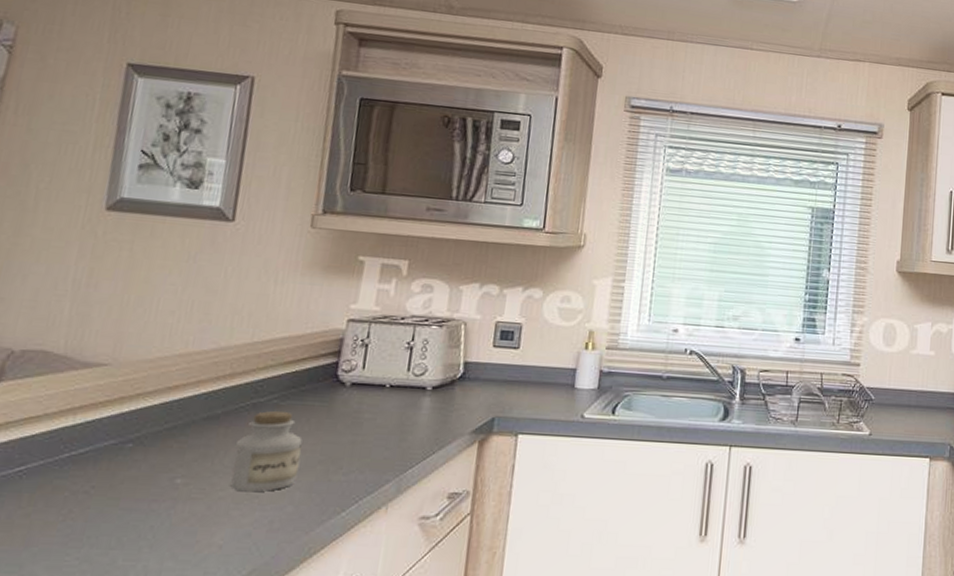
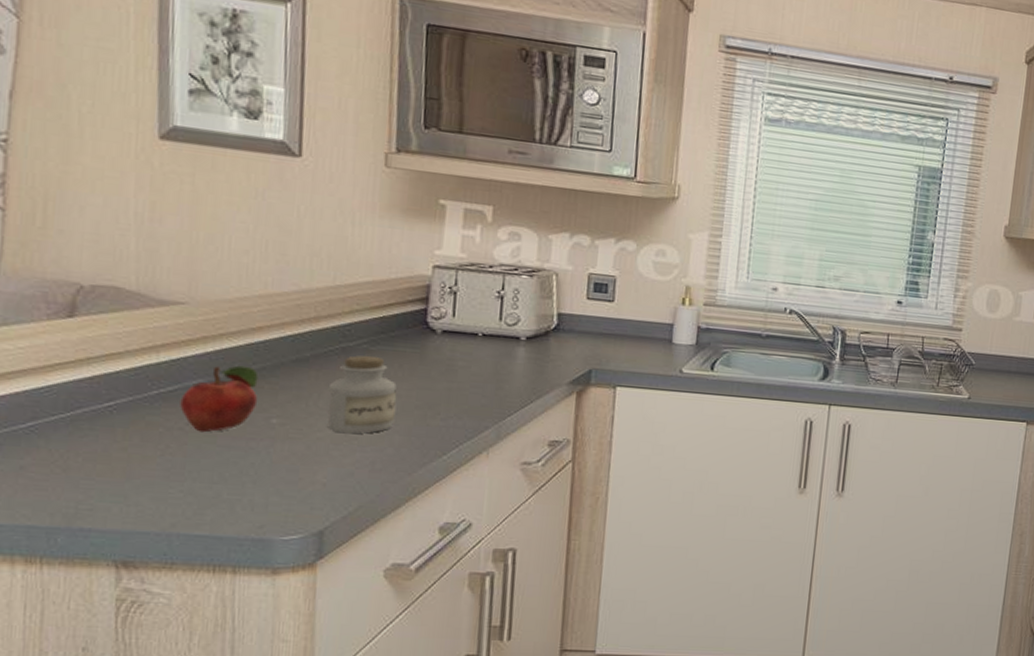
fruit: none [88,425,169,496] -> present [180,365,259,433]

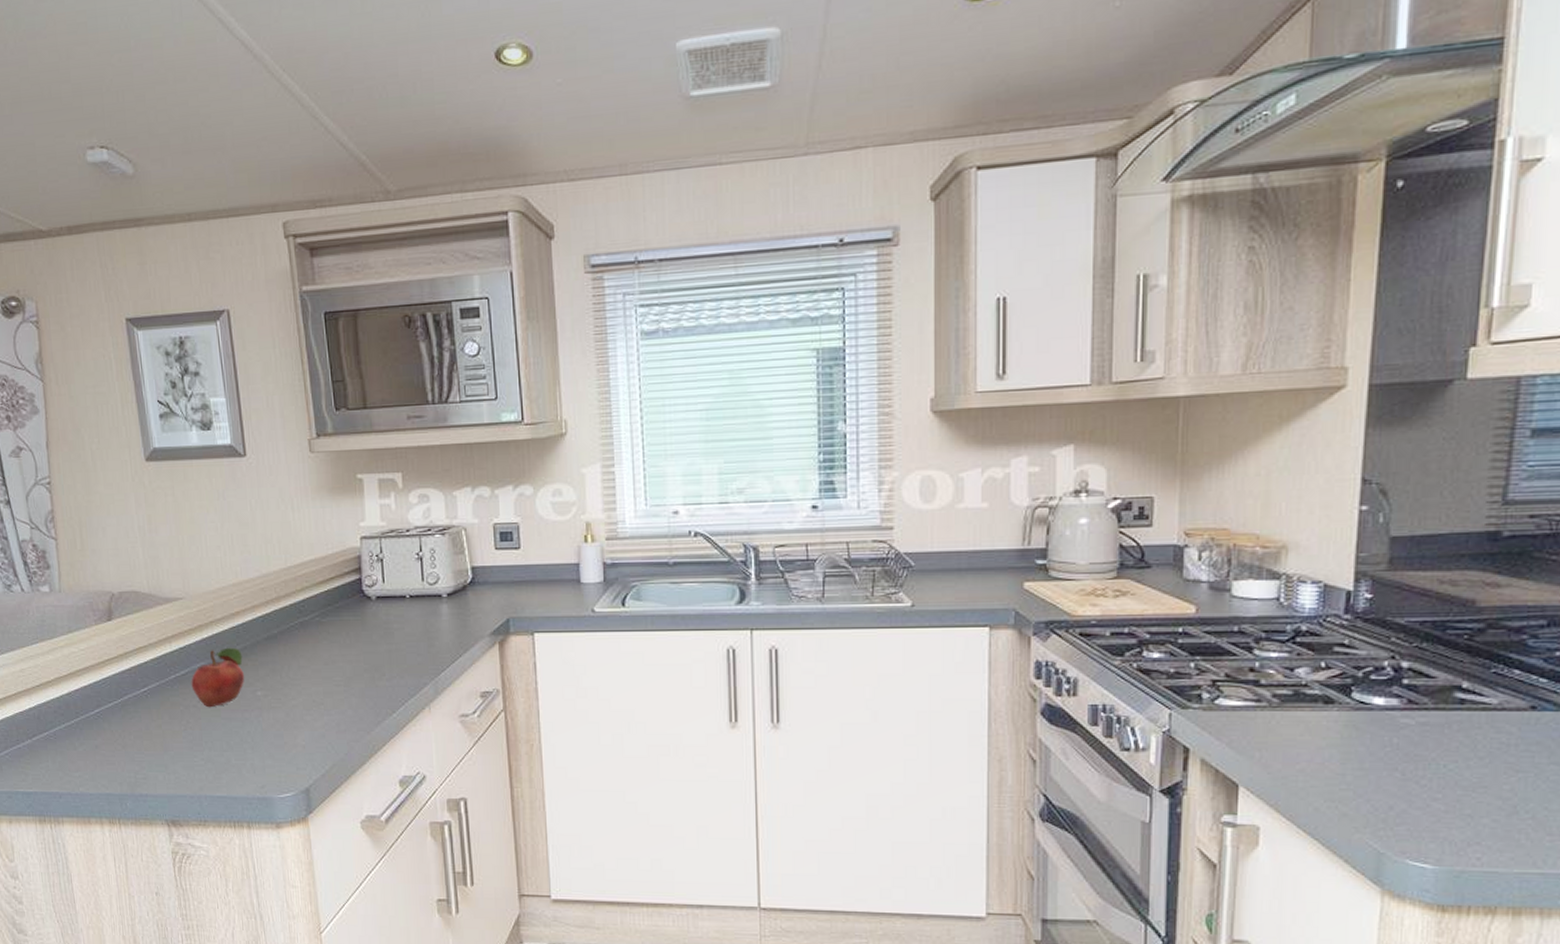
jar: present [326,355,397,434] -> none [294,627,350,700]

